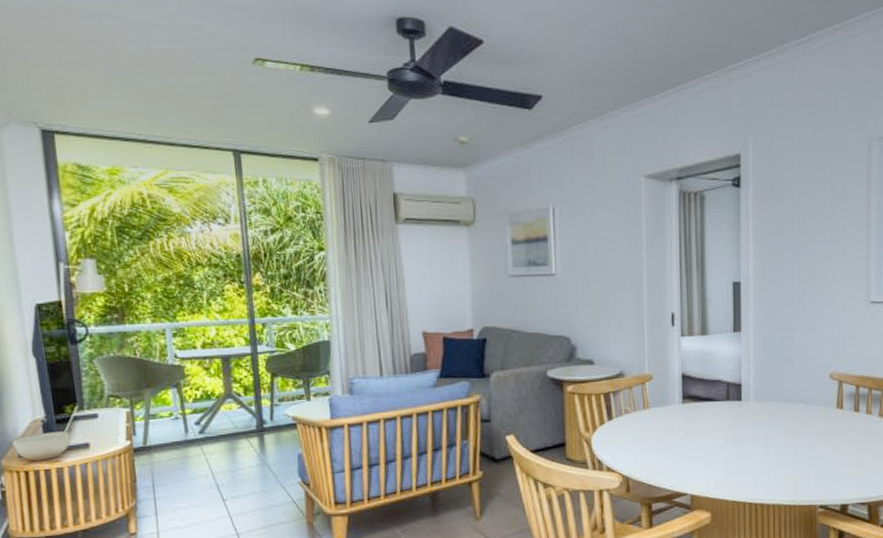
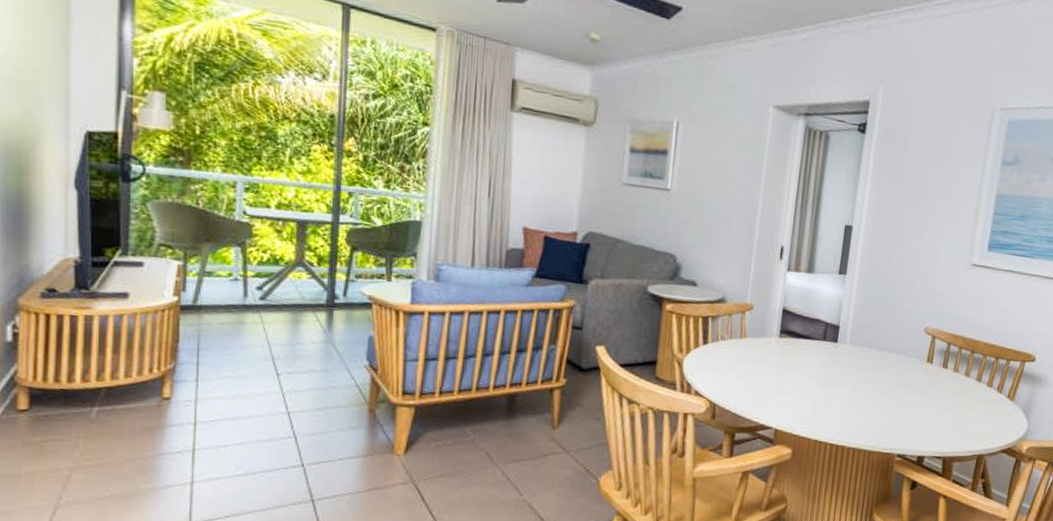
bowl: present [12,430,70,461] -> none [35,274,107,305]

